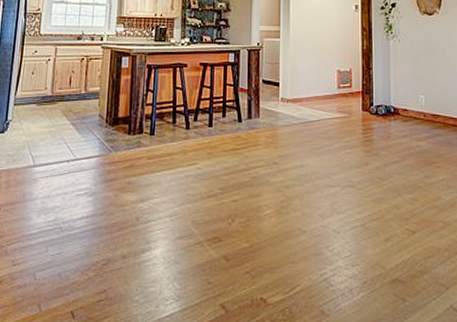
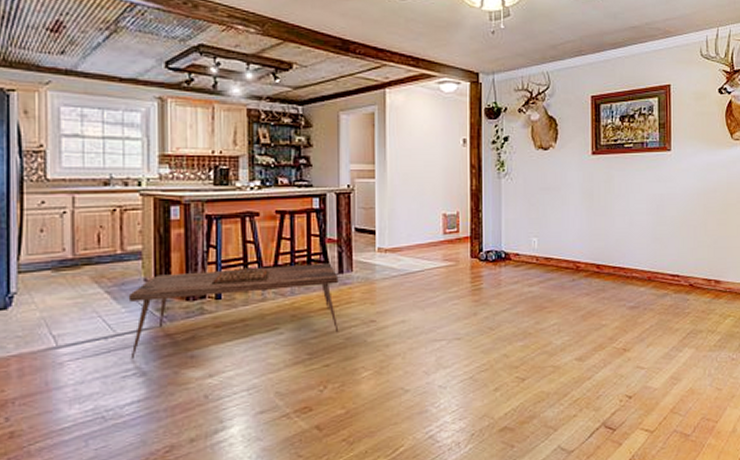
coffee table: none [84,109,248,181] -> present [128,263,339,360]

